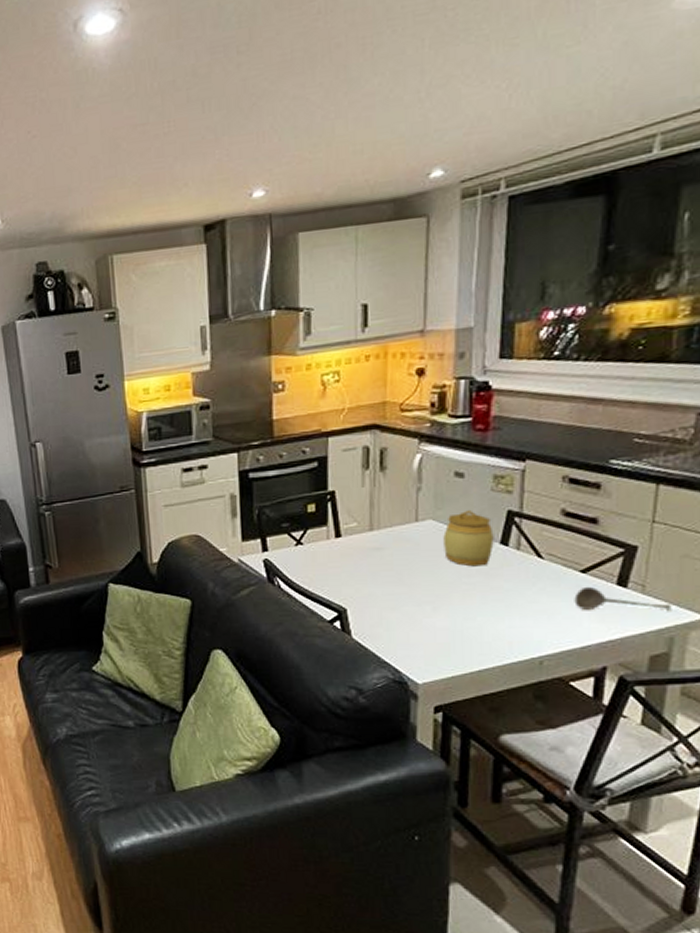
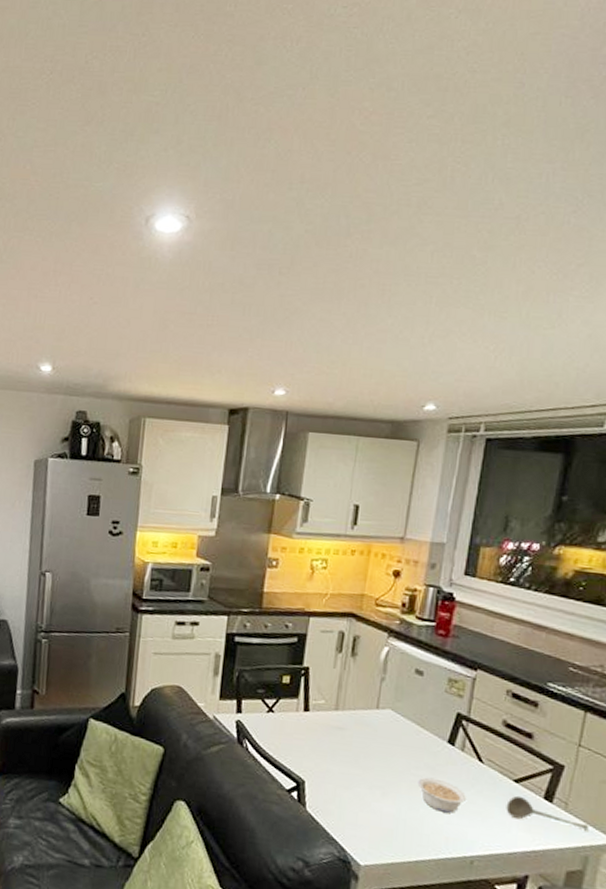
jar: present [443,509,494,567] -> none [398,706,443,761]
legume: none [471,583,527,617] -> present [417,777,466,813]

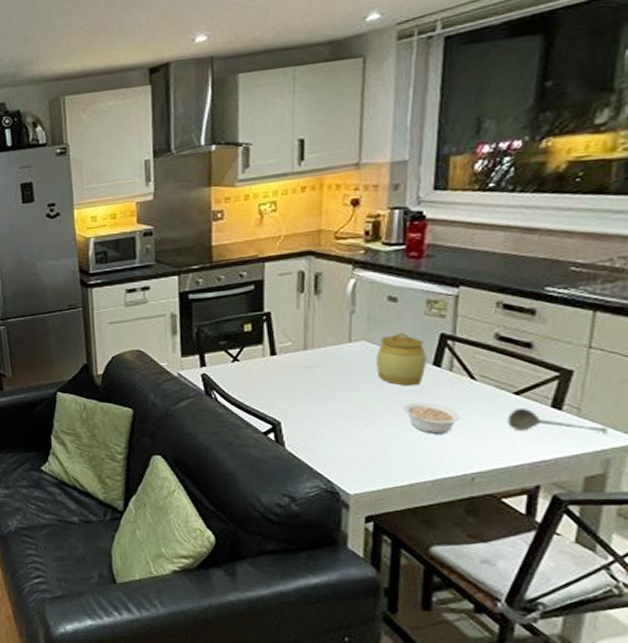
jar: none [398,706,443,761] -> present [376,332,427,386]

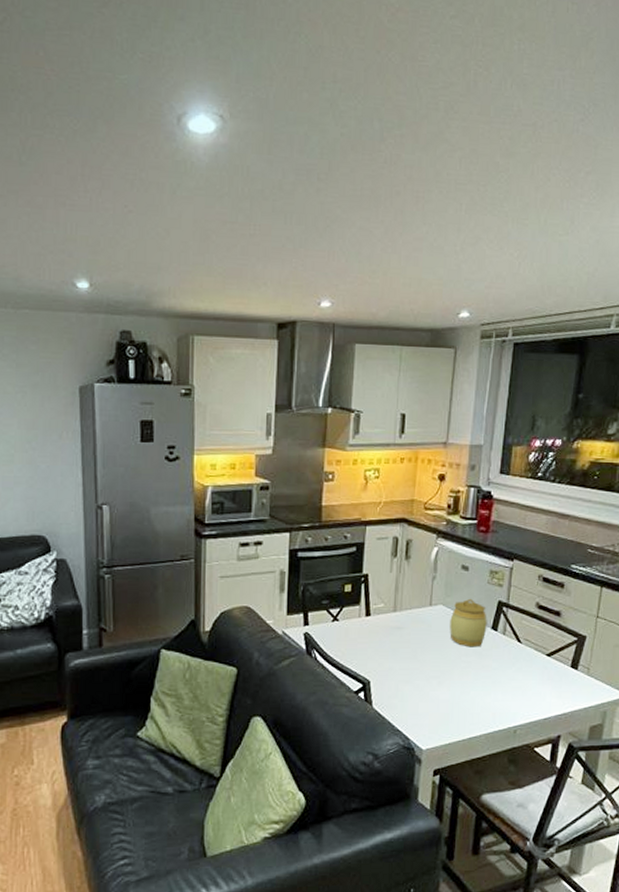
legume: present [403,402,460,434] -> none [468,662,508,691]
soupspoon: present [507,407,609,434] -> none [541,667,606,689]

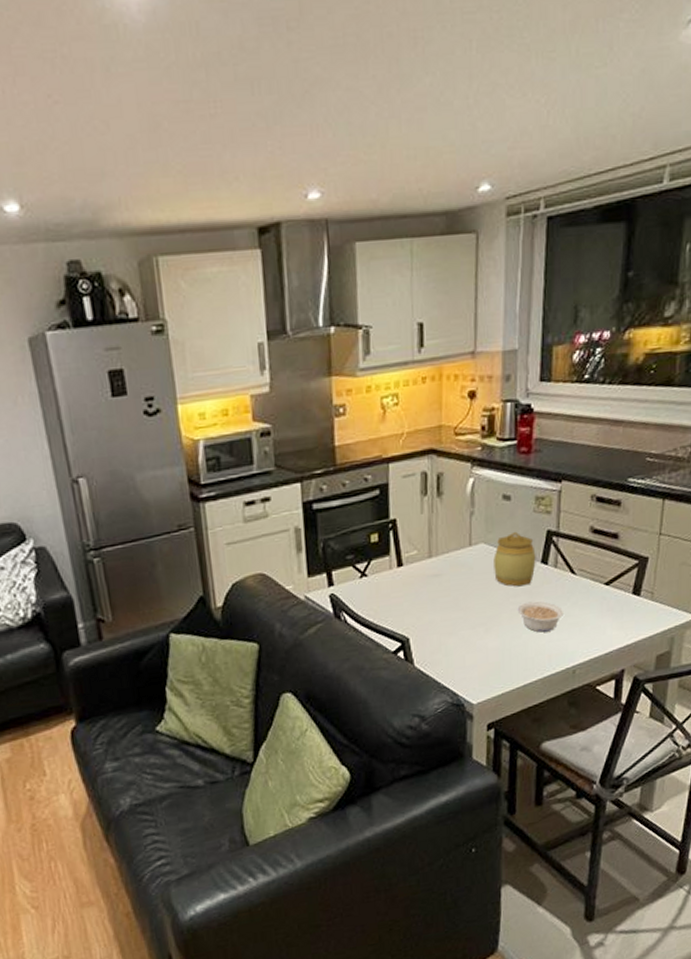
legume: none [468,662,508,691] -> present [517,601,563,633]

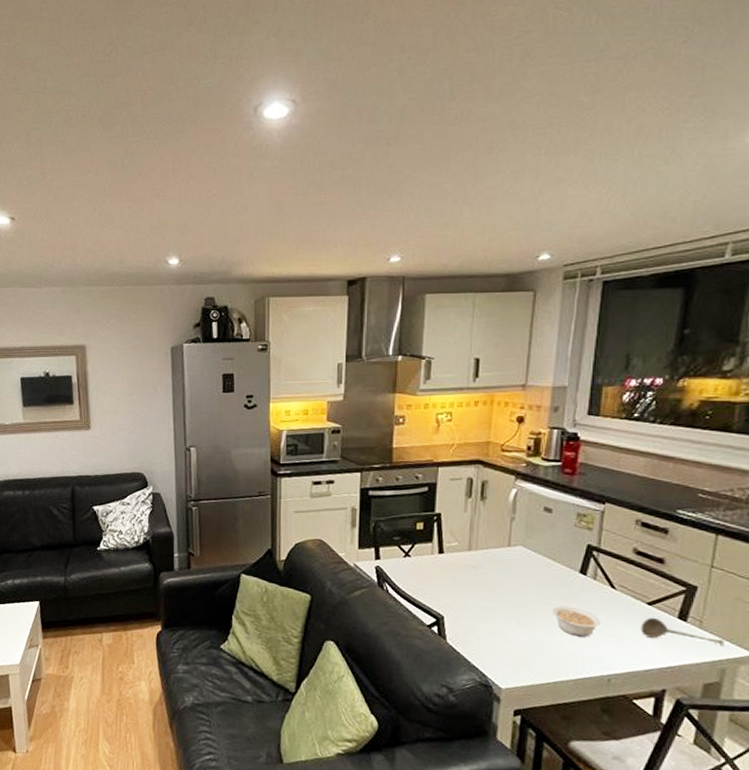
jar: present [493,531,536,587] -> none [531,540,575,591]
soupspoon: none [600,597,673,620] -> present [640,617,725,646]

